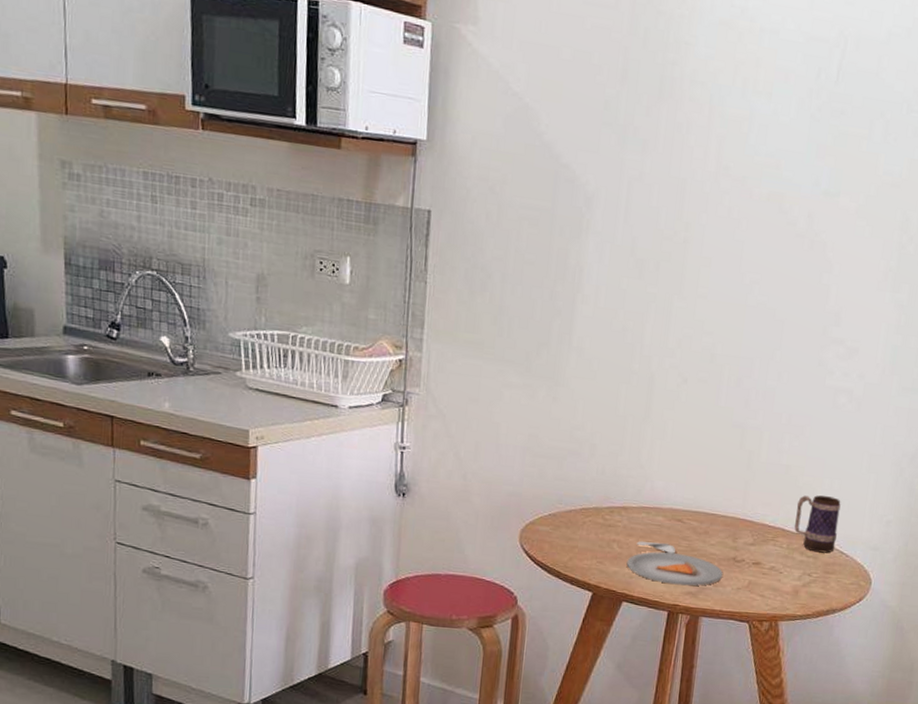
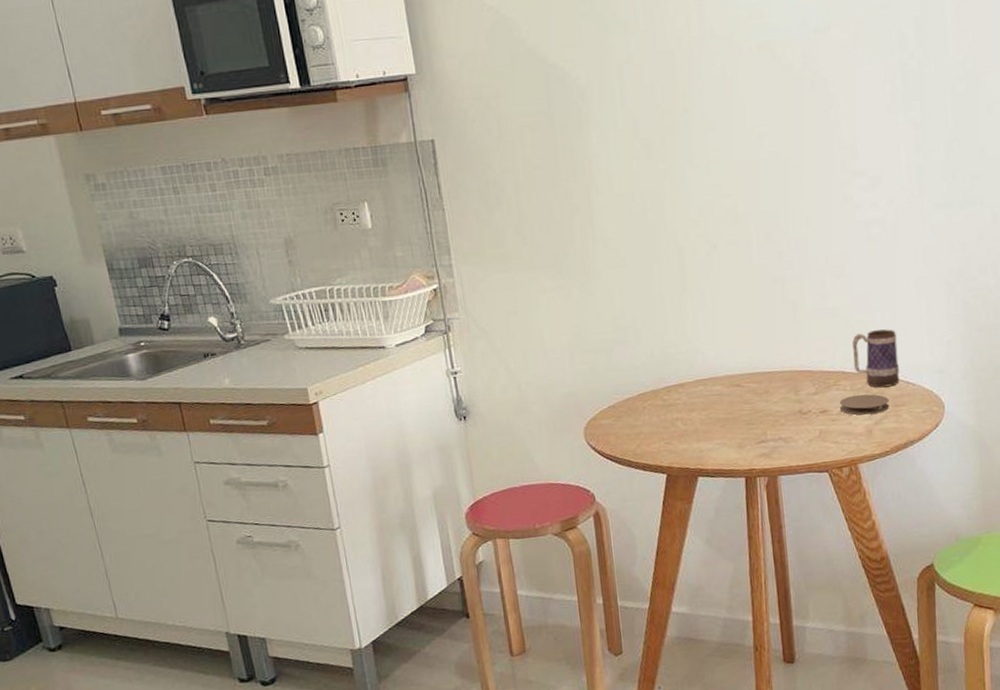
dinner plate: present [626,541,723,586] -> none [694,410,792,451]
coaster: none [772,554,821,576] -> present [839,394,890,415]

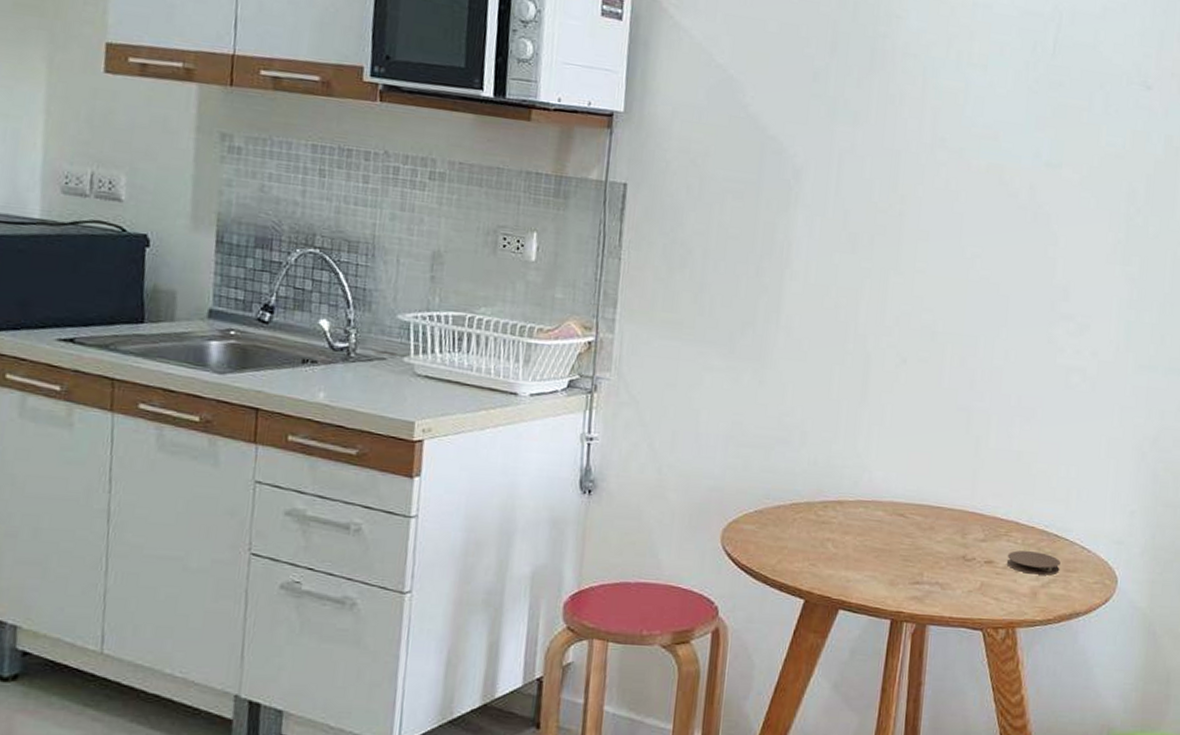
mug: present [851,329,900,388] -> none [1029,484,1079,549]

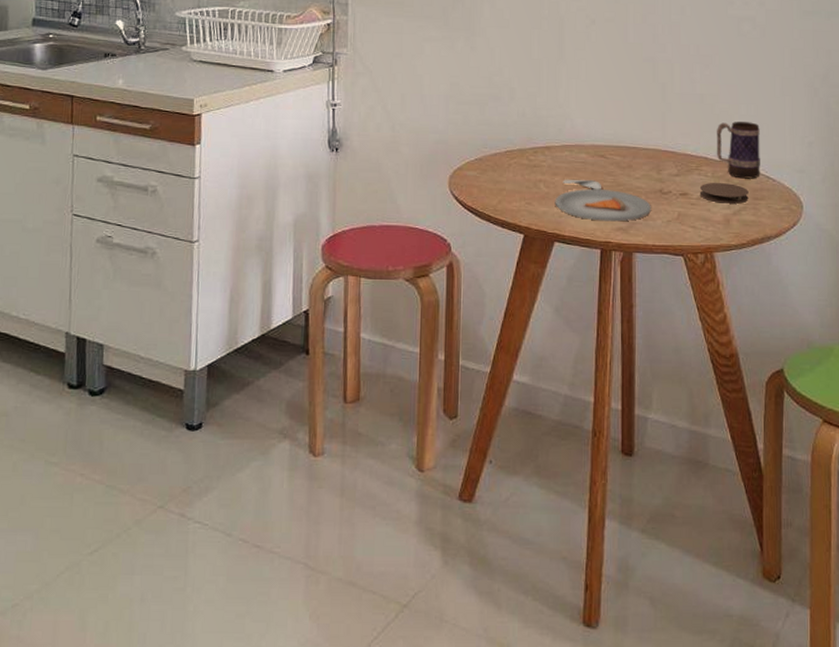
dinner plate: none [843,540,951,590] -> present [555,179,651,222]
mug: none [1029,484,1079,549] -> present [716,122,760,179]

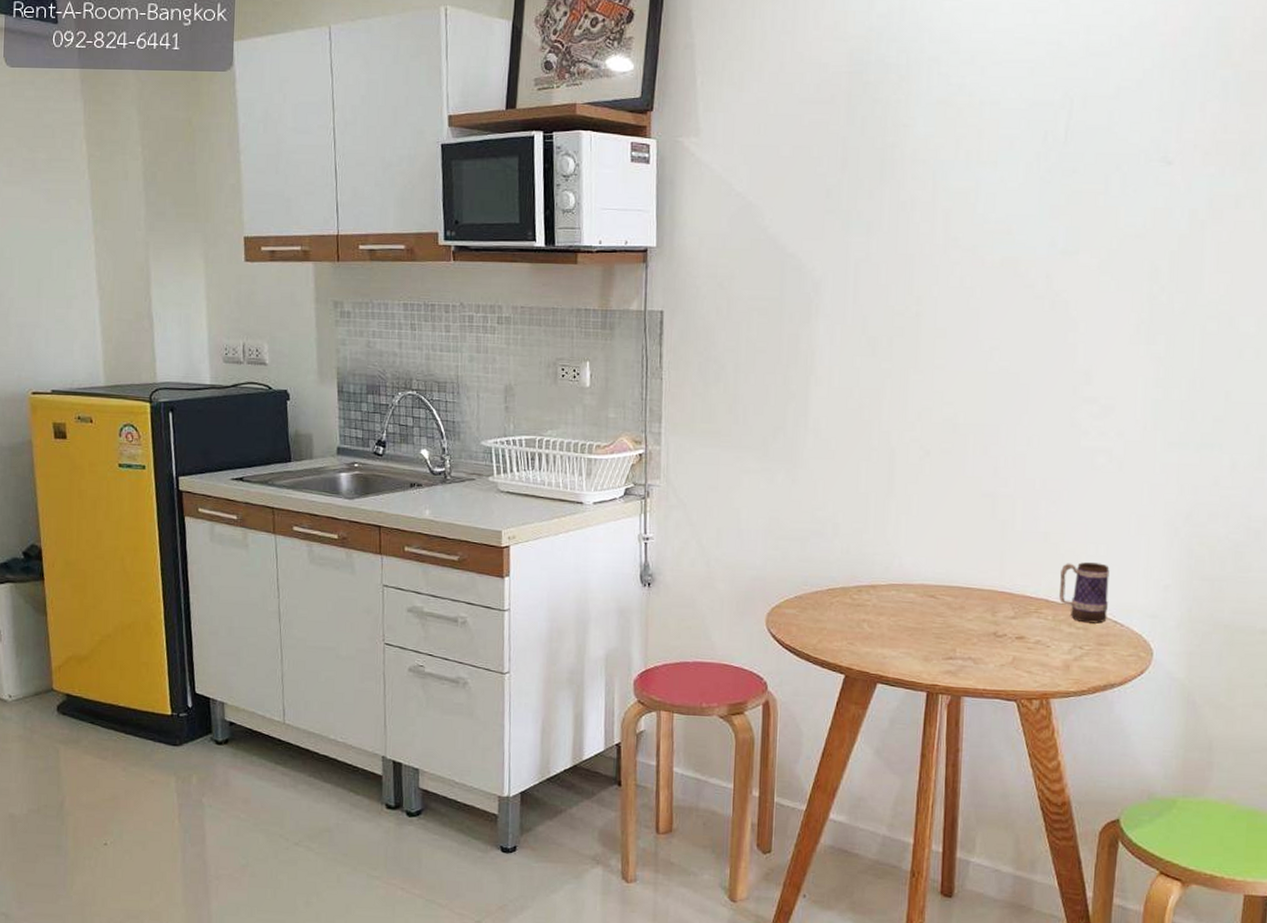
dinner plate: present [555,179,651,222] -> none [879,620,983,665]
coaster: present [699,183,749,204] -> none [1037,626,1093,649]

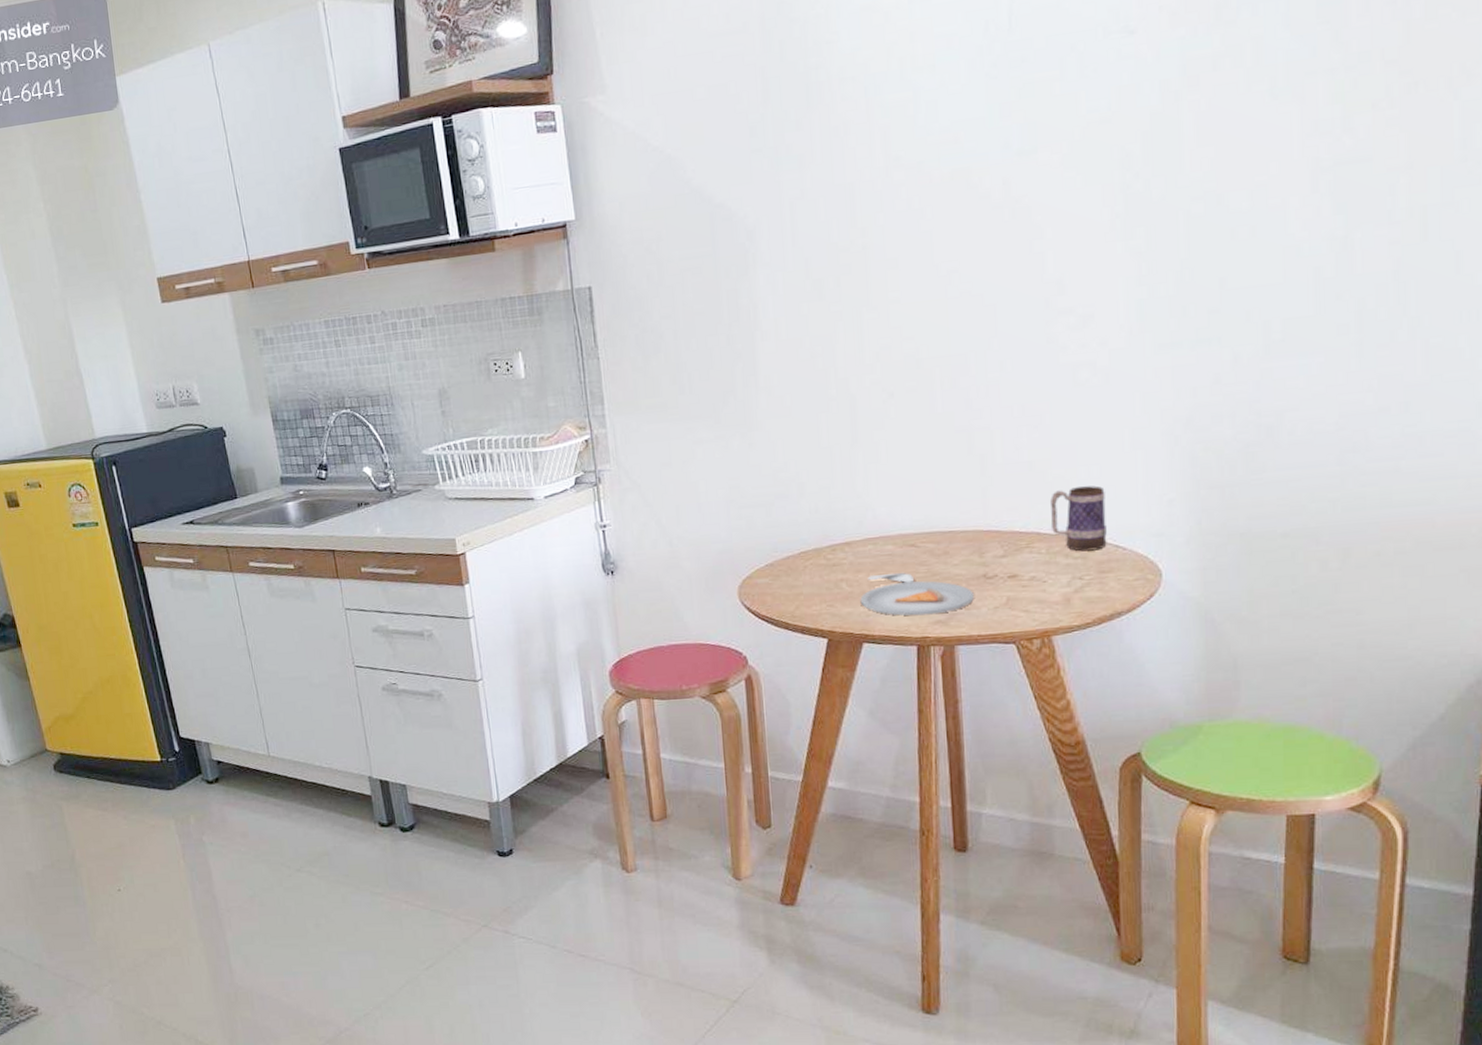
dinner plate: none [879,620,983,665] -> present [860,572,974,616]

